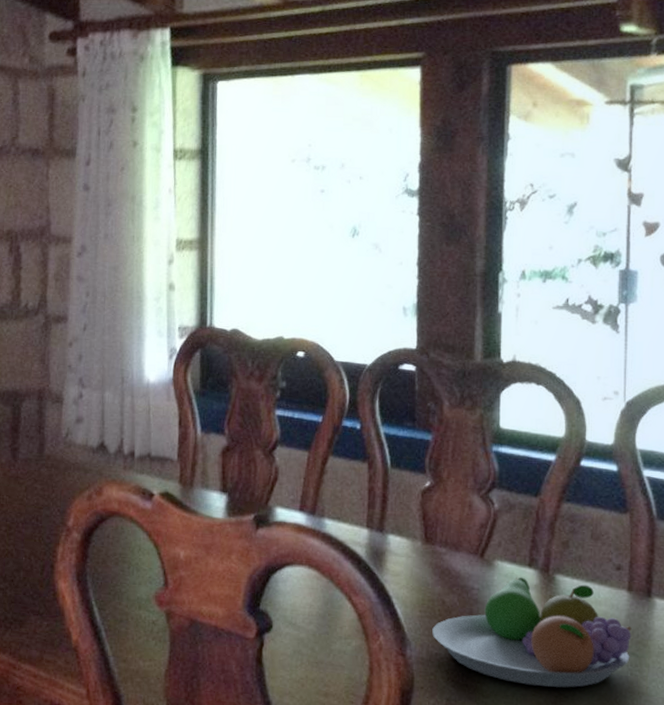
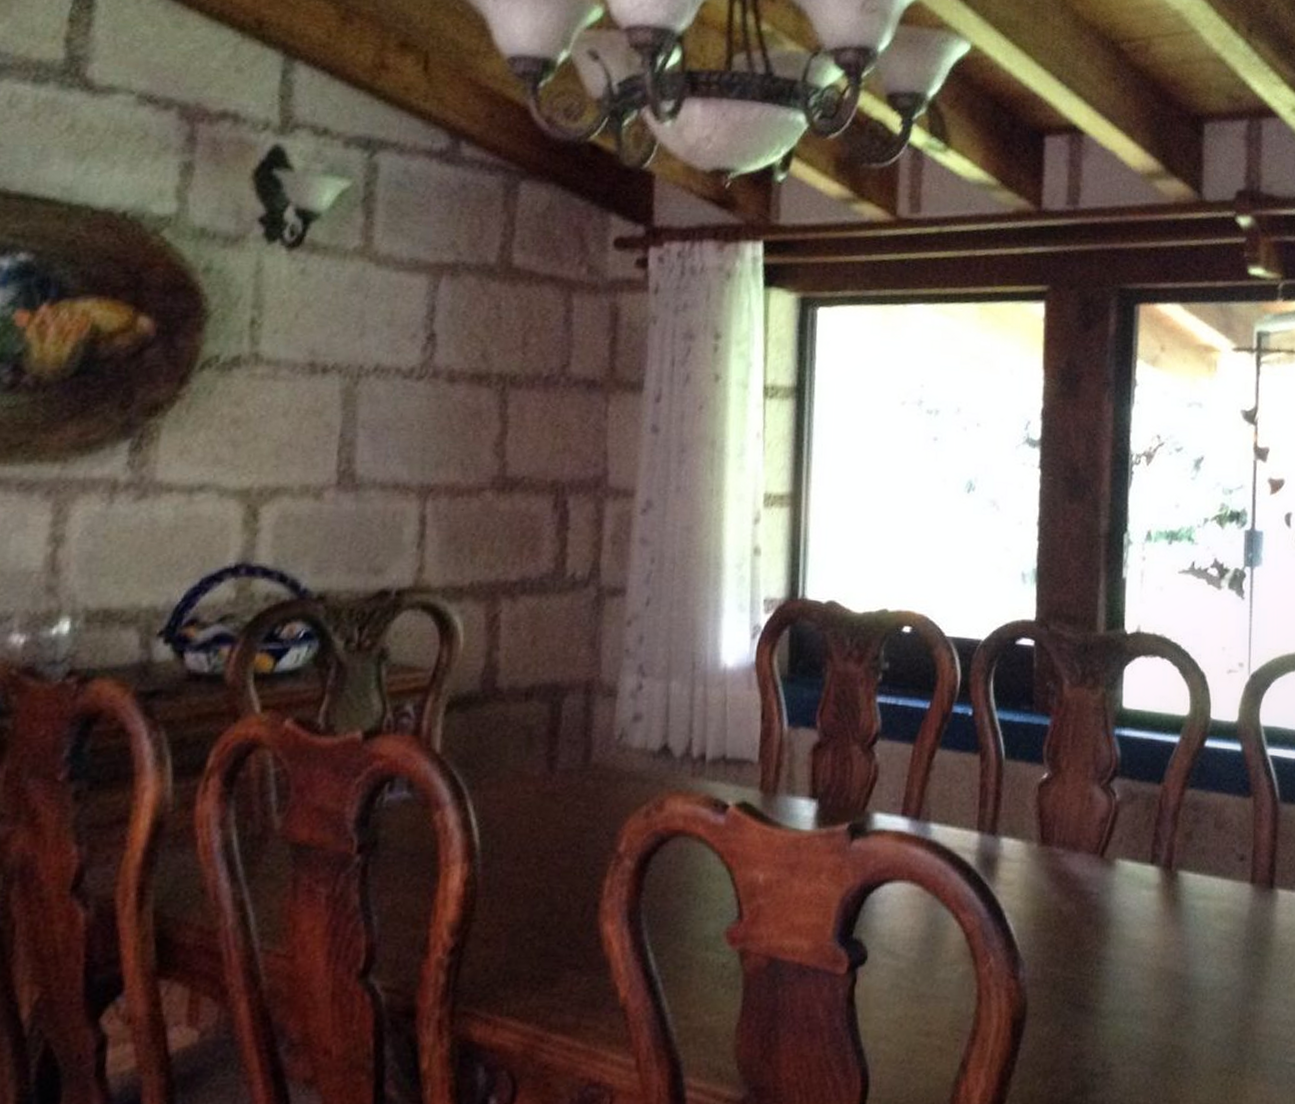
fruit bowl: present [432,577,632,688] -> none [1047,876,1254,999]

